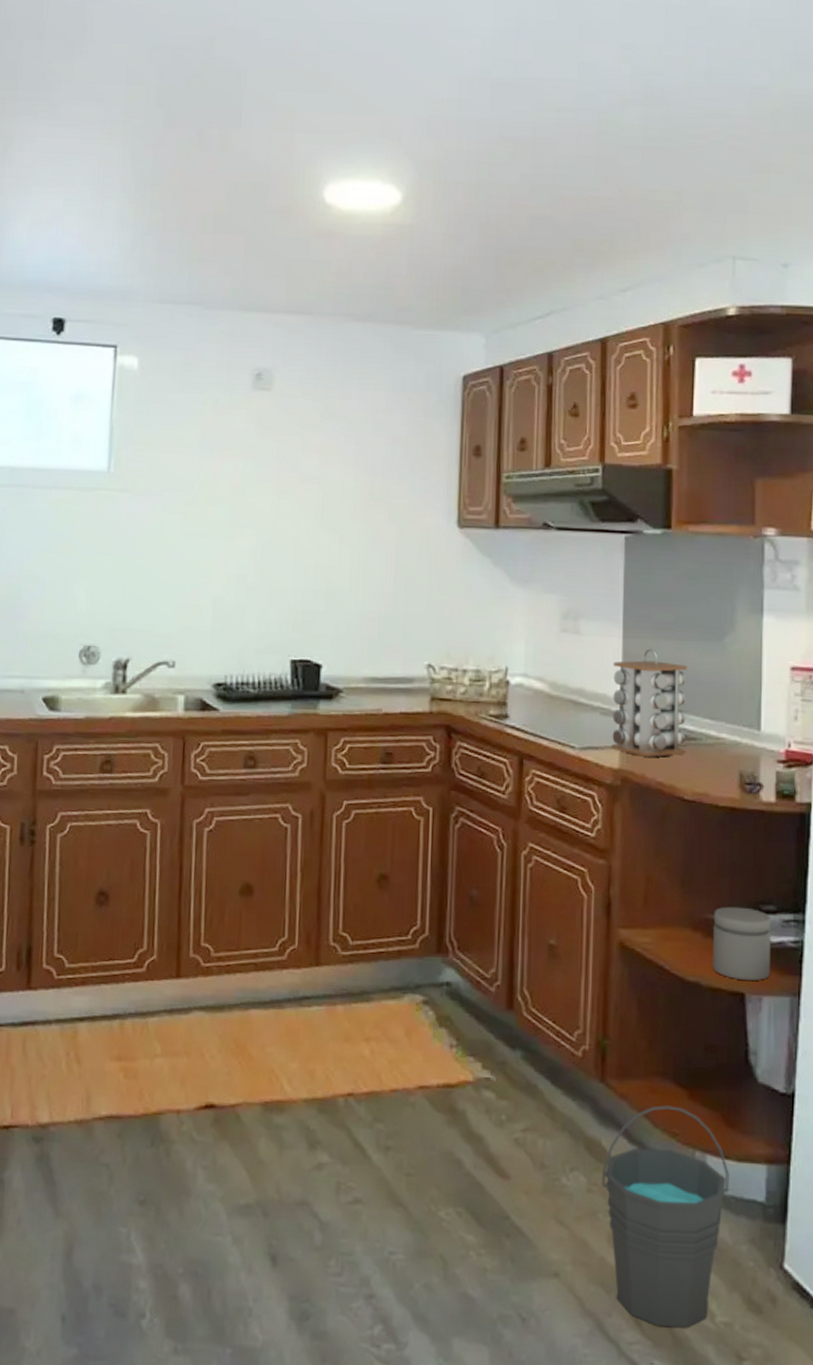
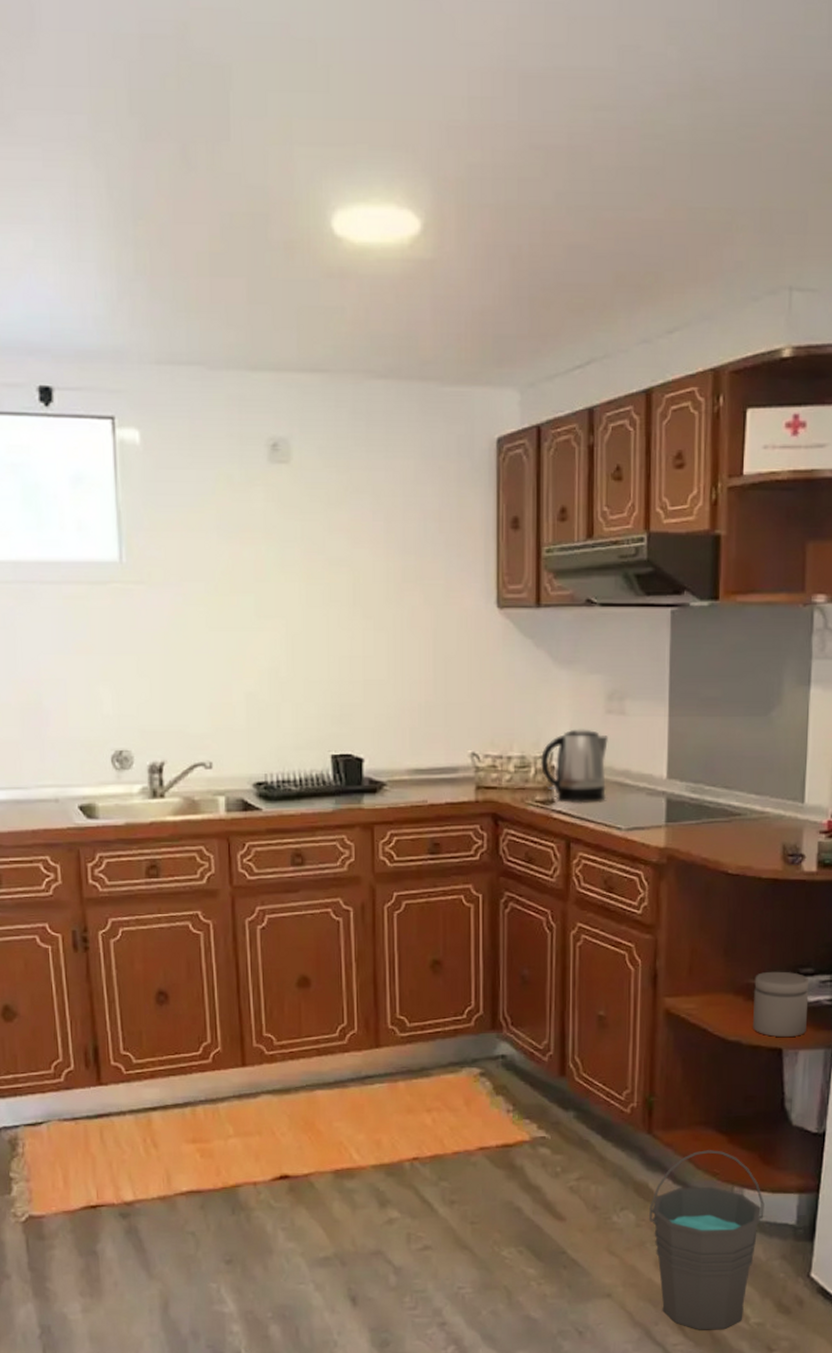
kettle: none [494,645,563,720] -> present [540,729,608,804]
spice rack: present [612,647,688,758] -> none [658,725,734,834]

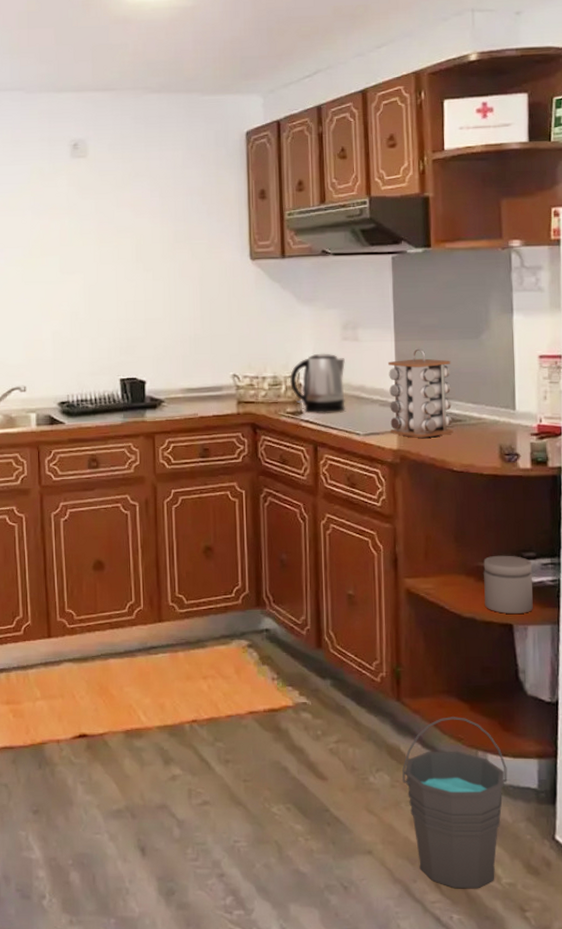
spice rack: none [658,725,734,834] -> present [387,347,454,438]

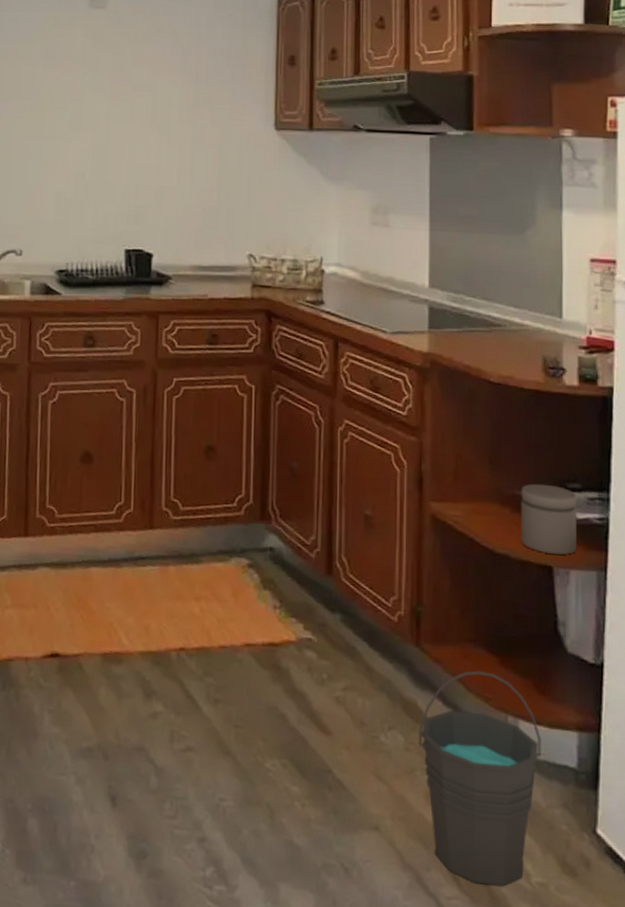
kettle: present [289,353,345,414] -> none [310,237,373,306]
spice rack: present [387,347,454,438] -> none [420,240,492,342]

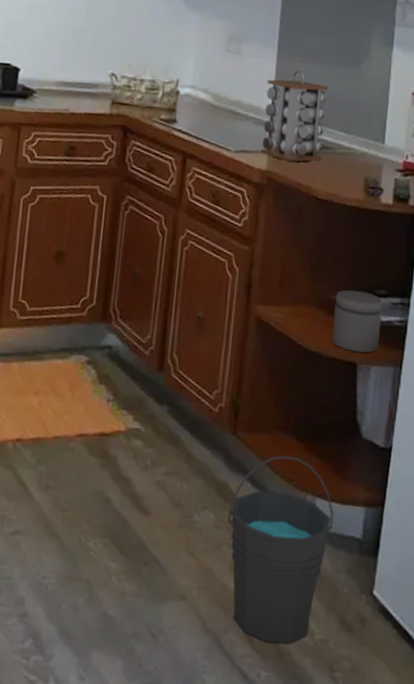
spice rack: none [420,240,492,342] -> present [261,69,329,163]

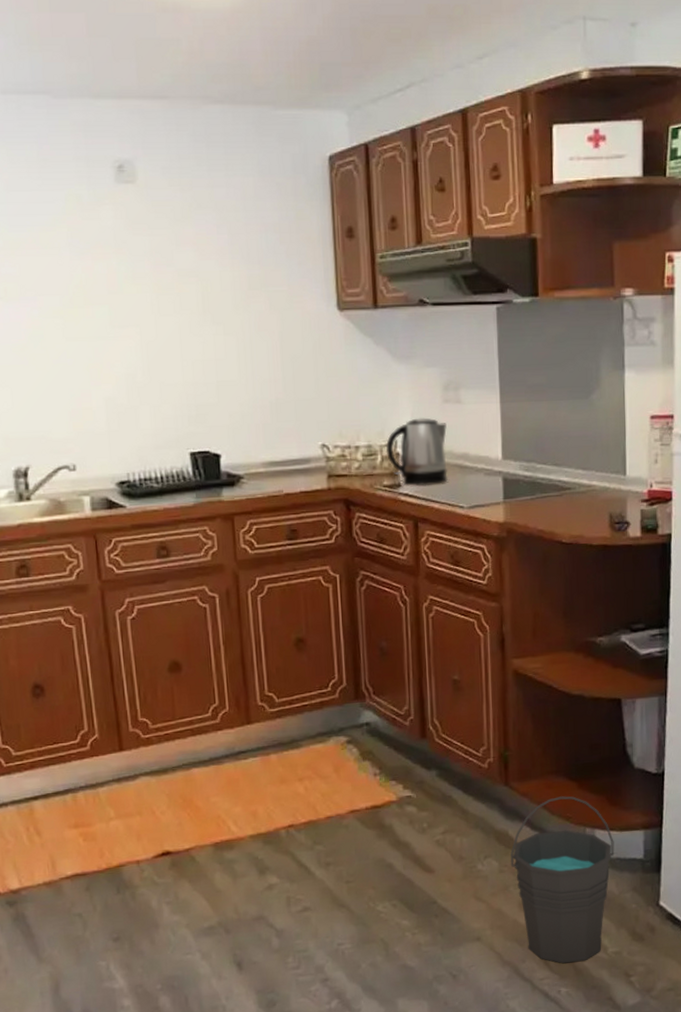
kettle: none [167,62,226,126] -> present [385,417,448,487]
spice rack: present [261,69,329,163] -> none [492,409,563,509]
jar: present [332,289,382,353] -> none [592,628,641,689]

